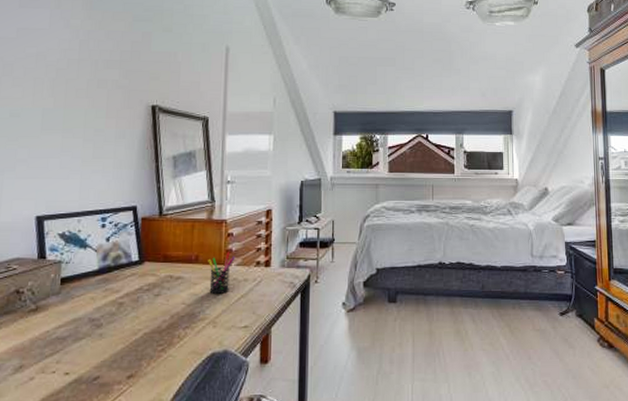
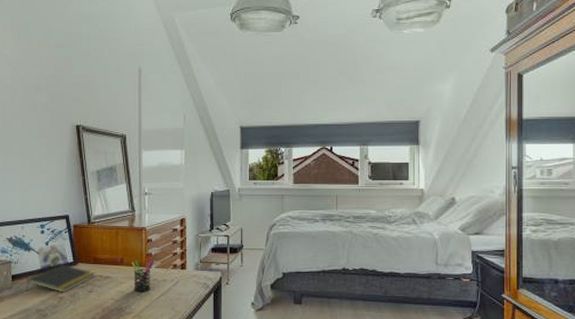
notepad: none [77,263,165,298] -> present [26,264,96,293]

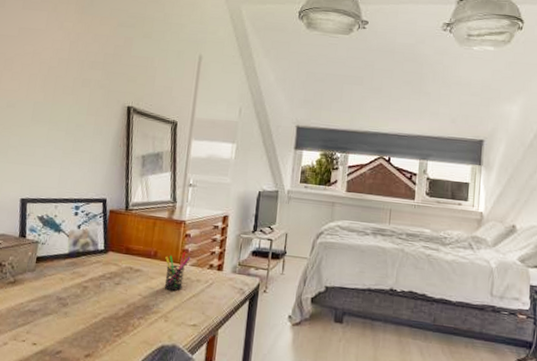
notepad: present [26,264,96,293] -> none [49,250,126,282]

